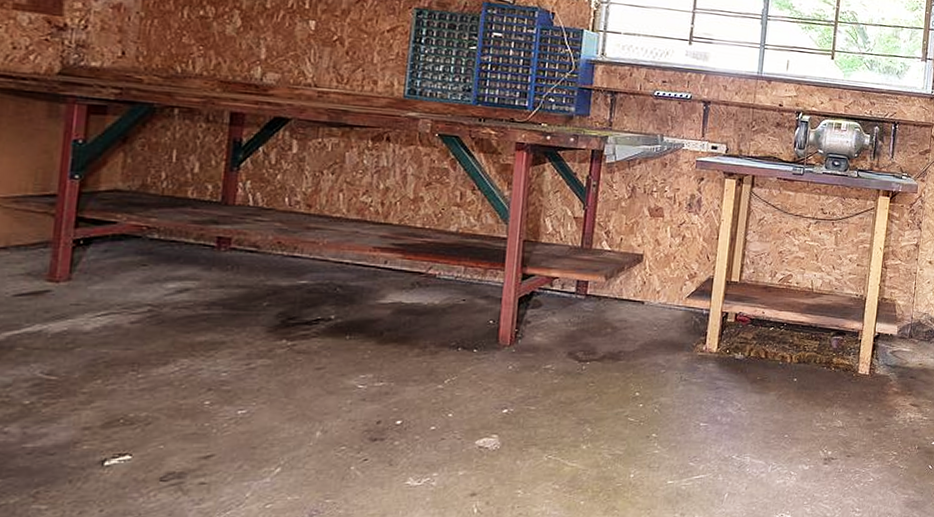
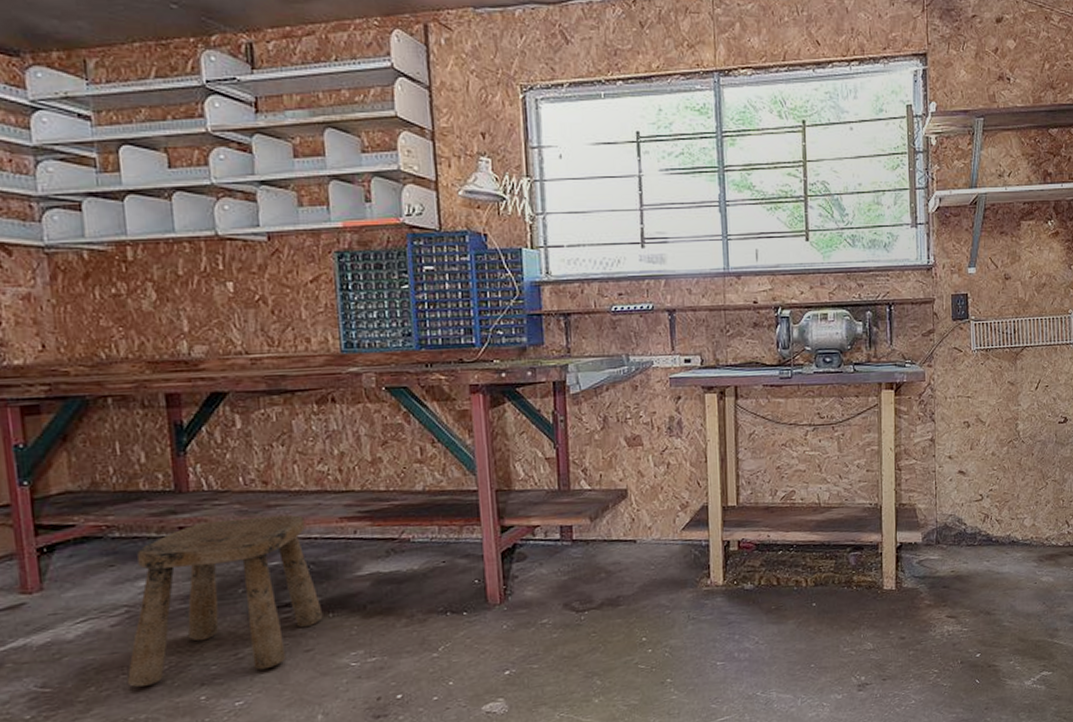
stool: none [134,235,341,384] -> present [126,514,323,687]

